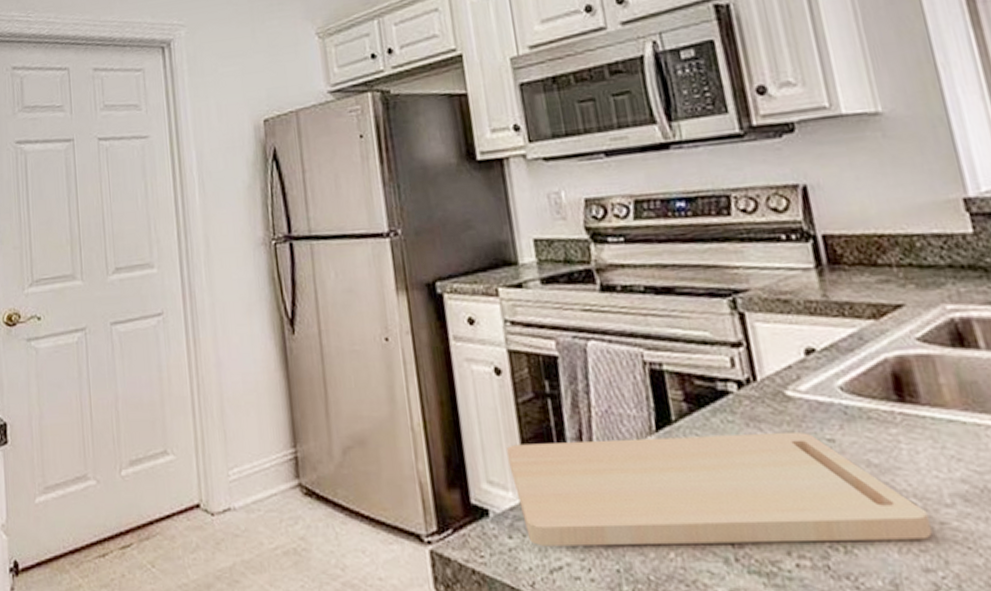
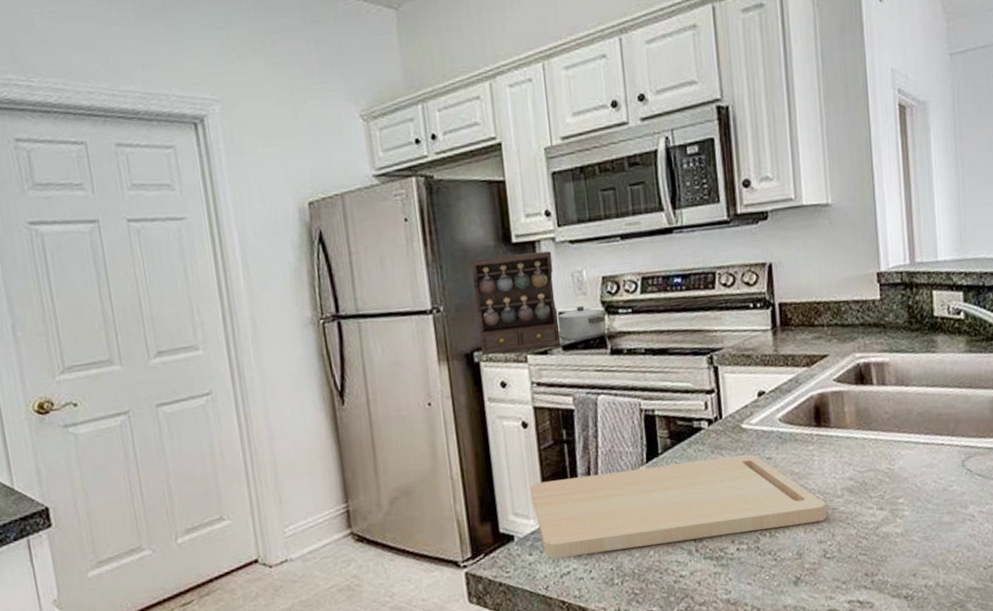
spice rack: none [431,169,539,285] -> present [470,251,561,355]
cooking pot: none [533,232,593,273] -> present [558,305,606,341]

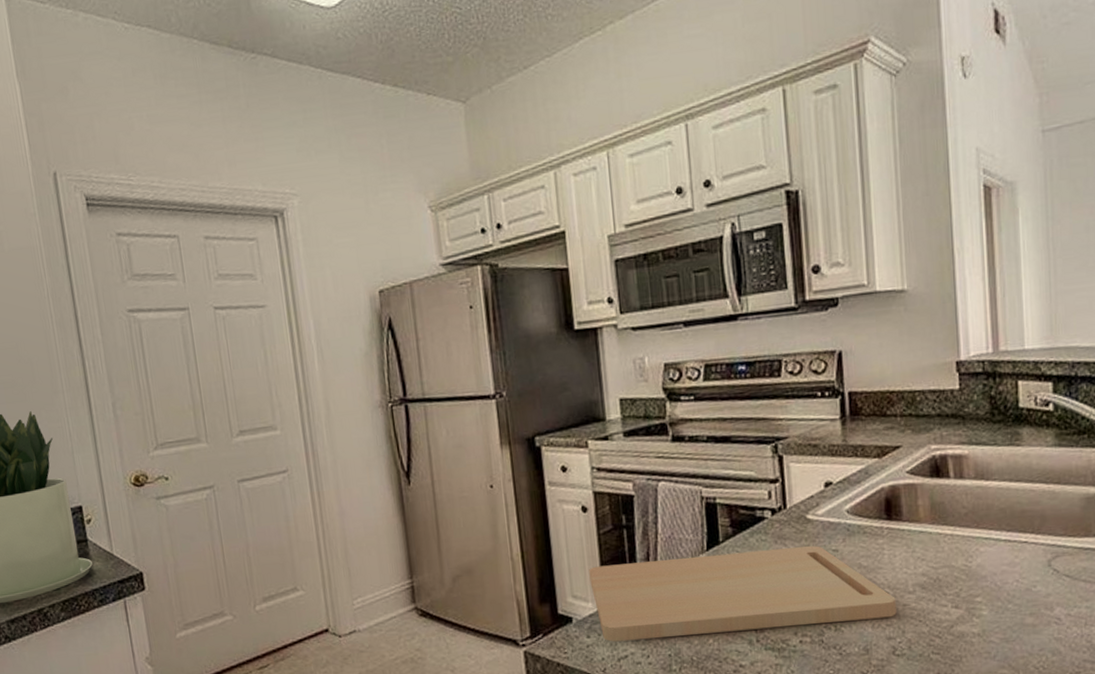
spice rack: present [470,251,561,355] -> none [533,338,622,439]
cooking pot: present [558,305,606,341] -> none [619,392,667,427]

